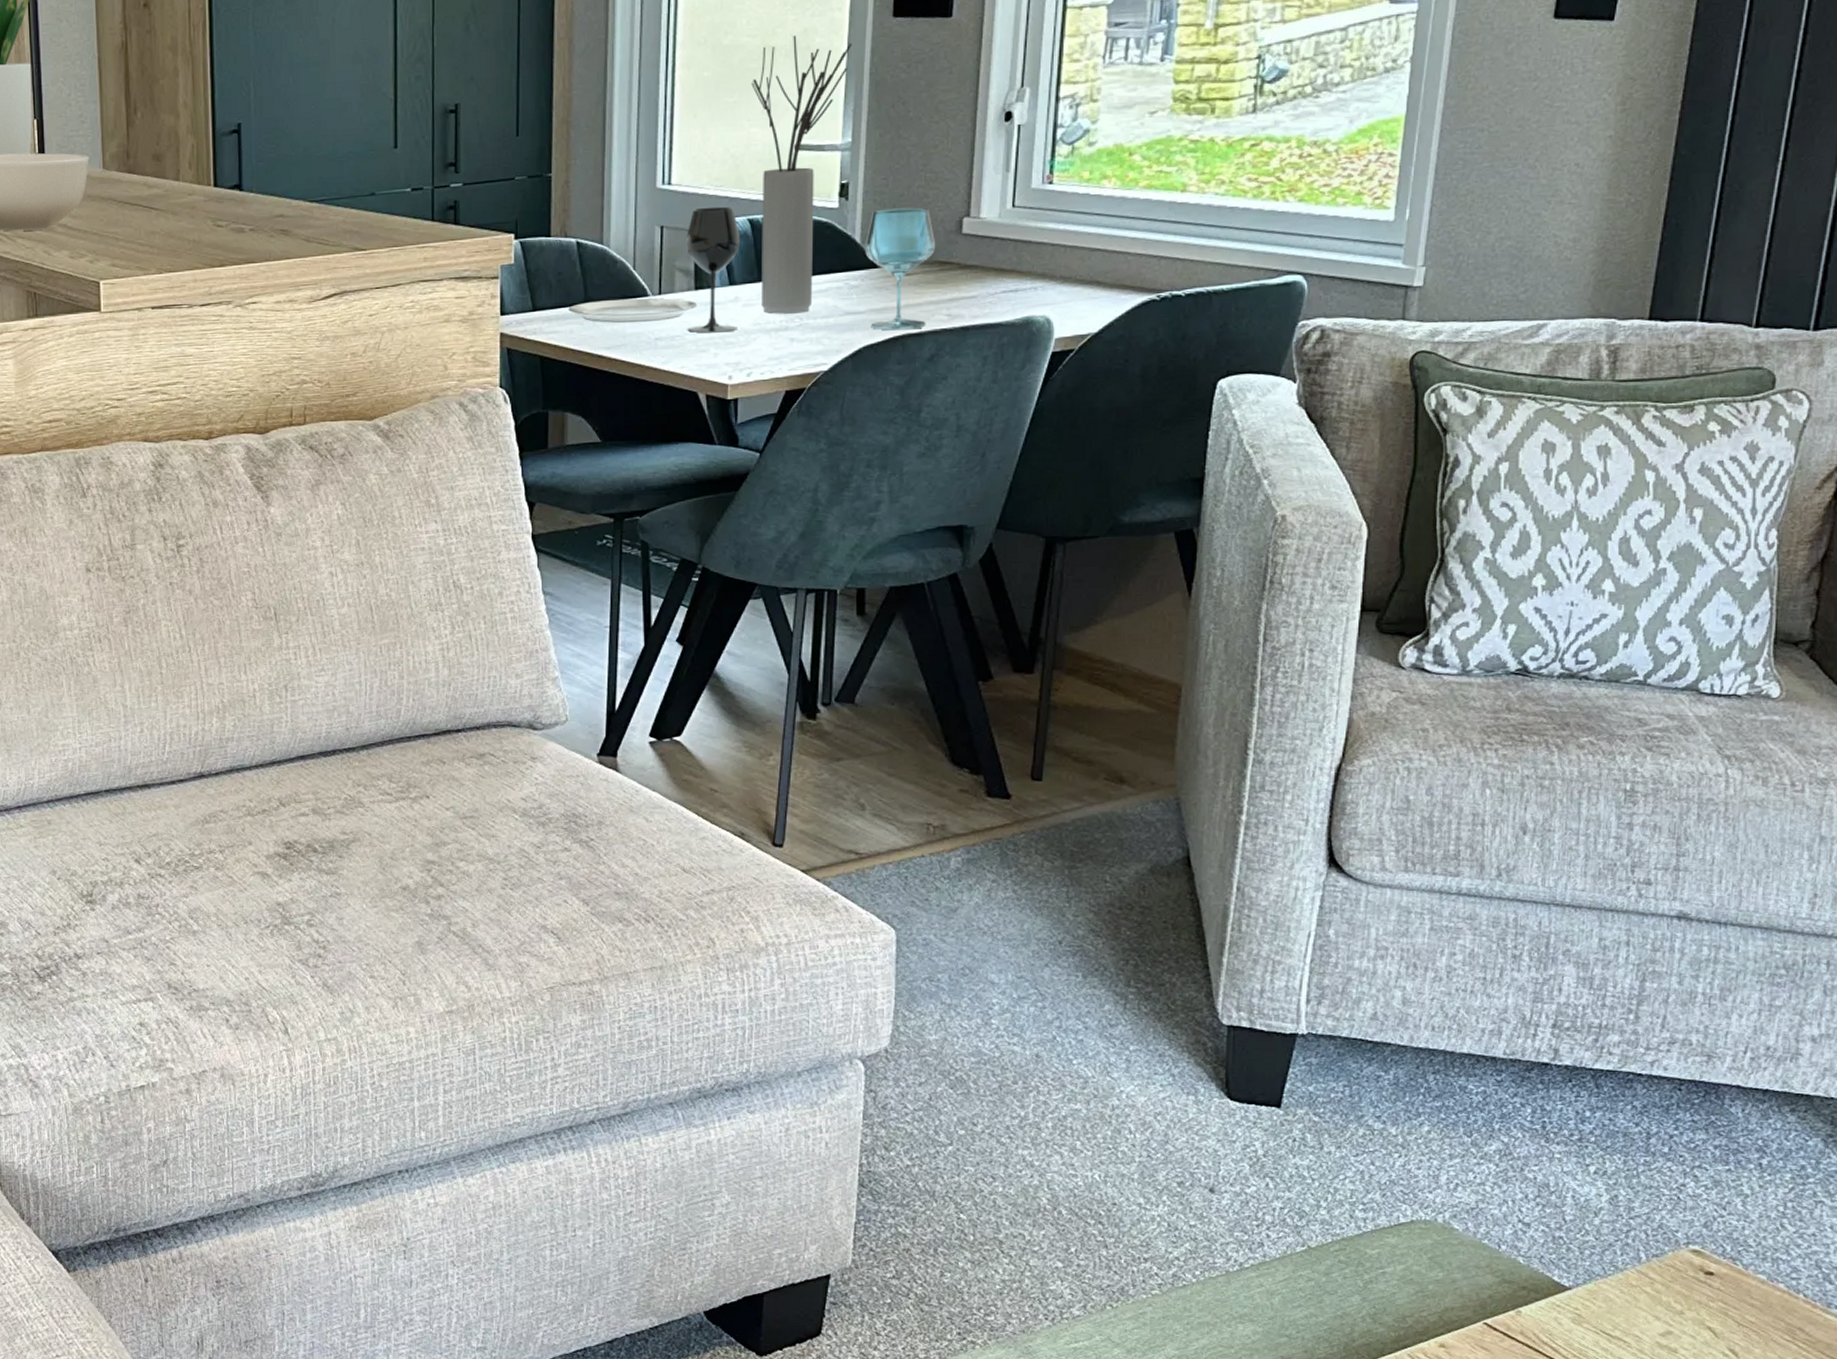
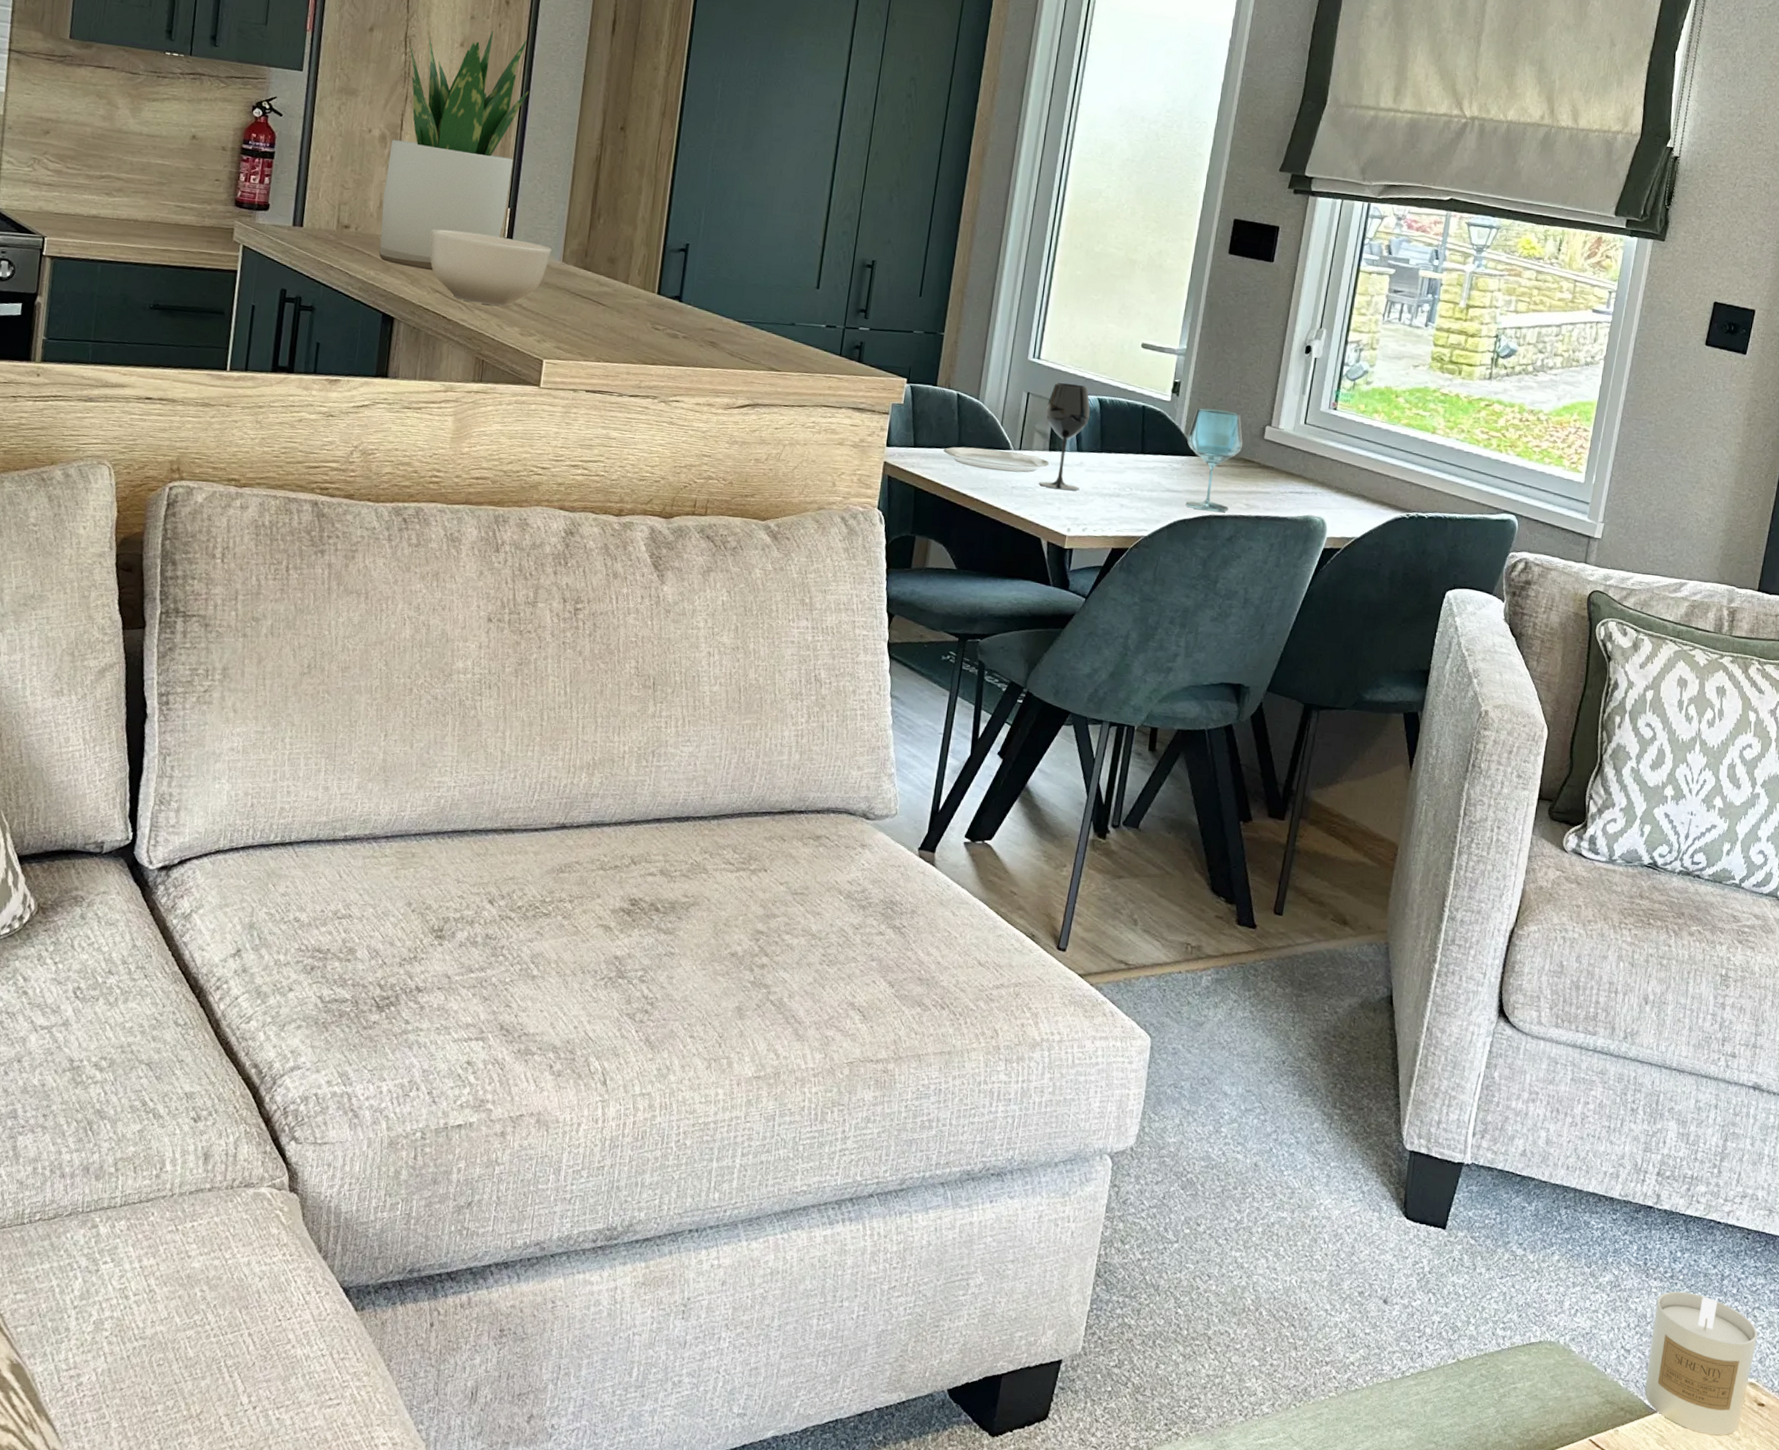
vase: present [751,35,851,314] -> none [1101,254,1195,485]
candle: none [1552,1155,1700,1310] -> present [1644,1291,1758,1436]

